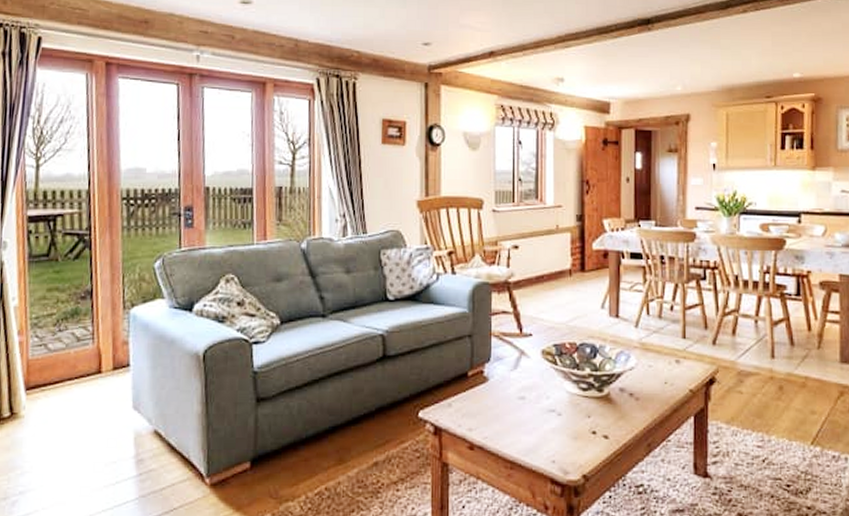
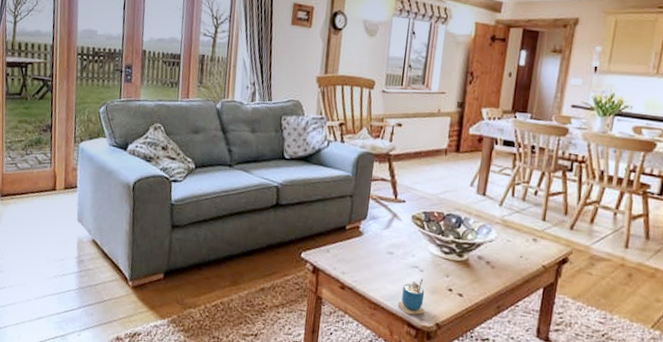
cup: none [537,423,569,470] -> present [397,278,425,315]

